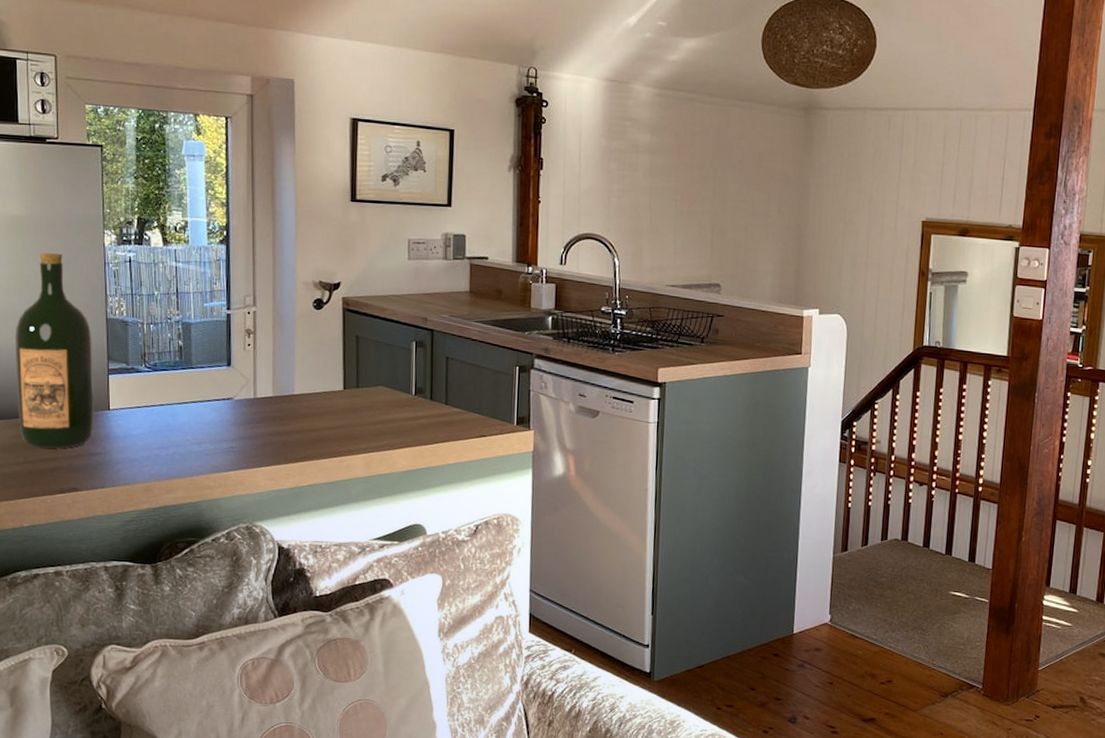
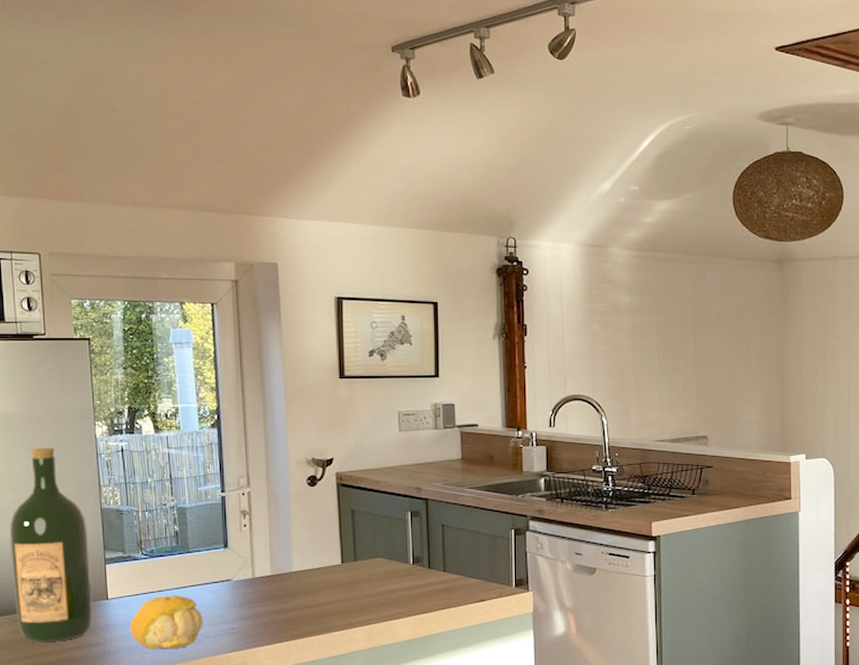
fruit: none [130,410,203,464] -> present [130,595,203,649]

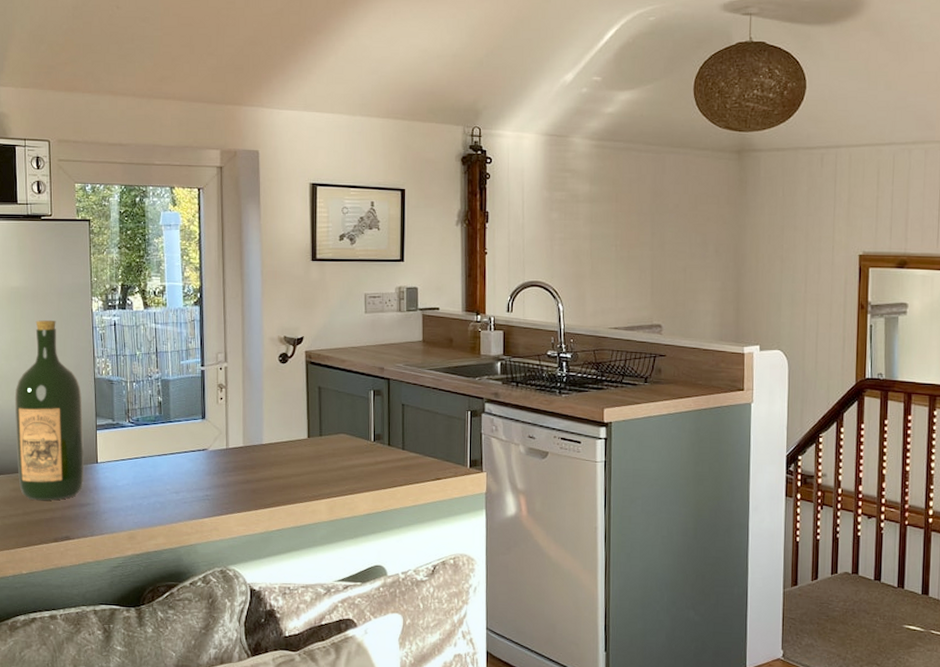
fruit: present [130,595,203,649] -> none [116,462,181,512]

